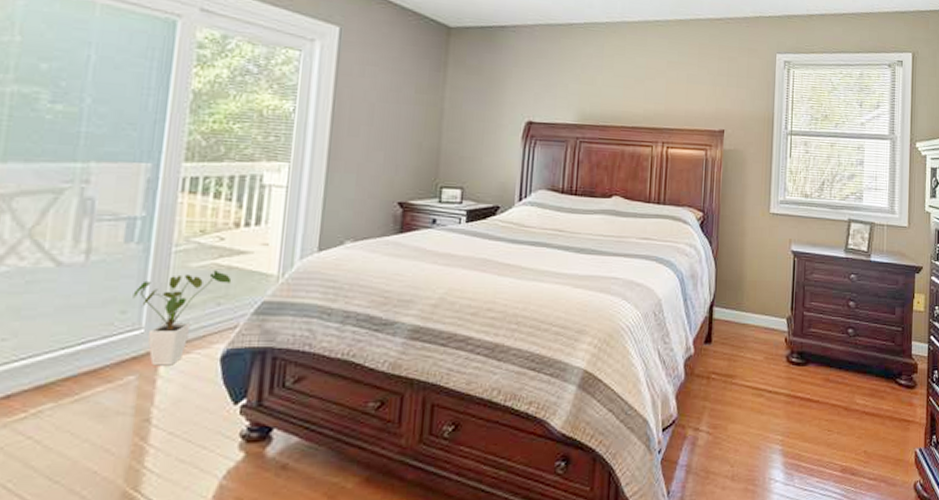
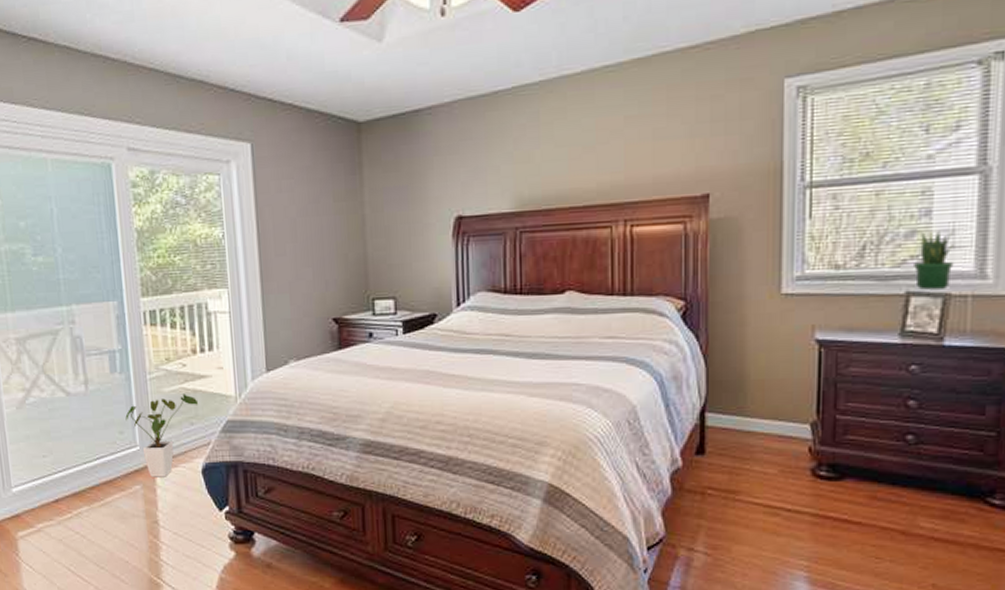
planter: none [853,176,877,219] -> present [914,231,955,290]

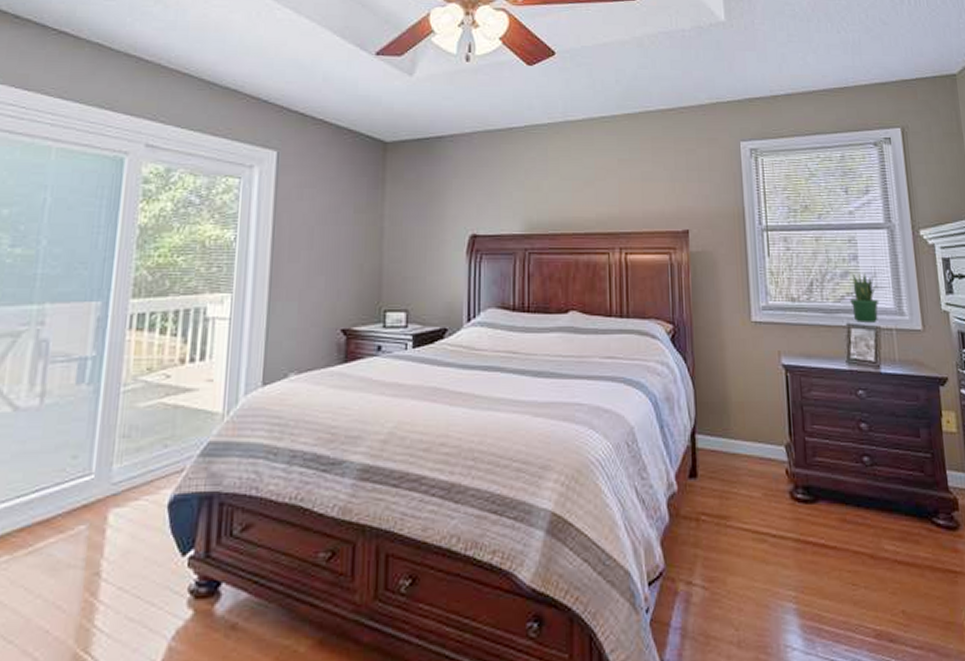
house plant: present [125,394,199,477] -> none [83,410,178,514]

